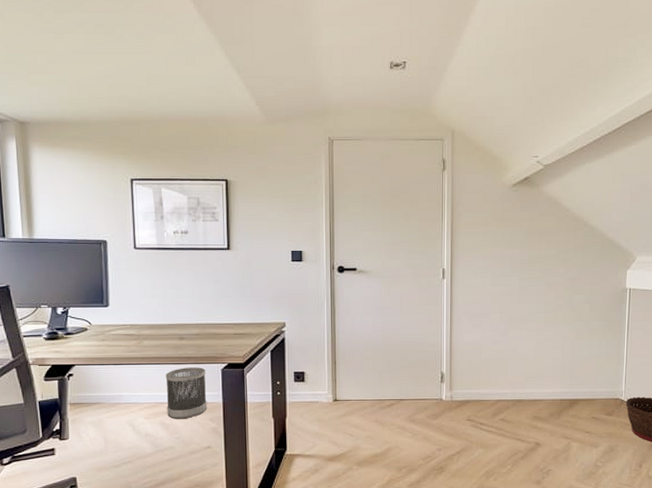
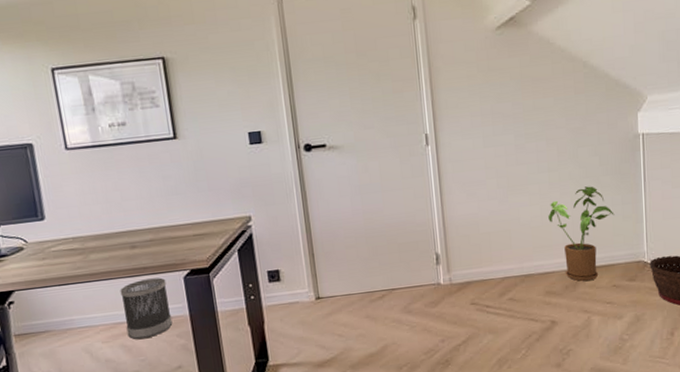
house plant: none [542,329,599,412] -> present [548,186,615,282]

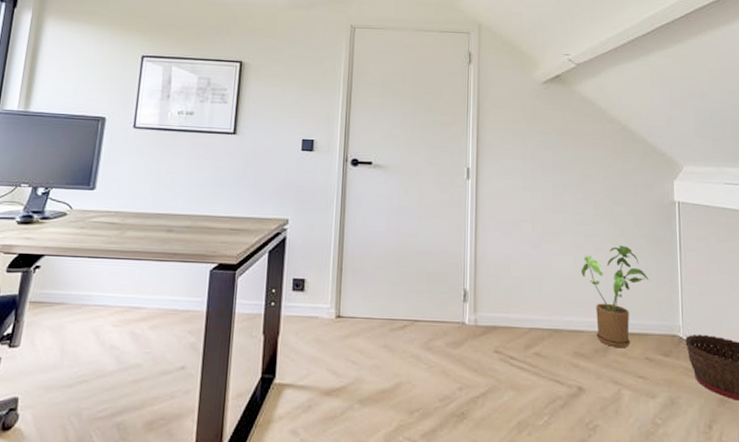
wastebasket: present [120,277,173,339] -> none [139,265,192,329]

